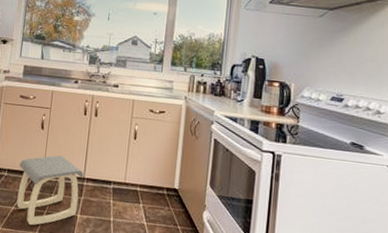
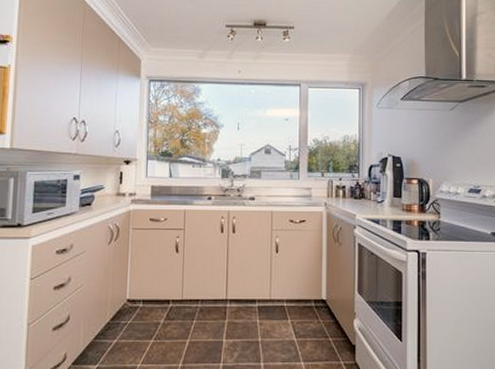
stool: present [16,155,84,226] -> none [154,278,226,358]

